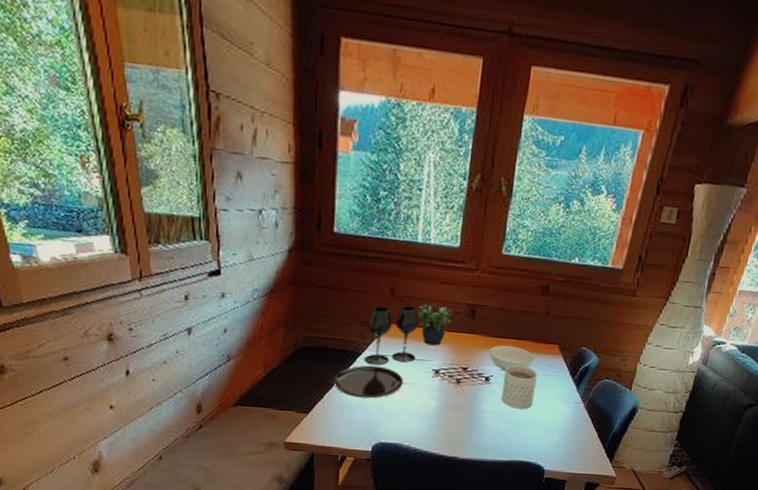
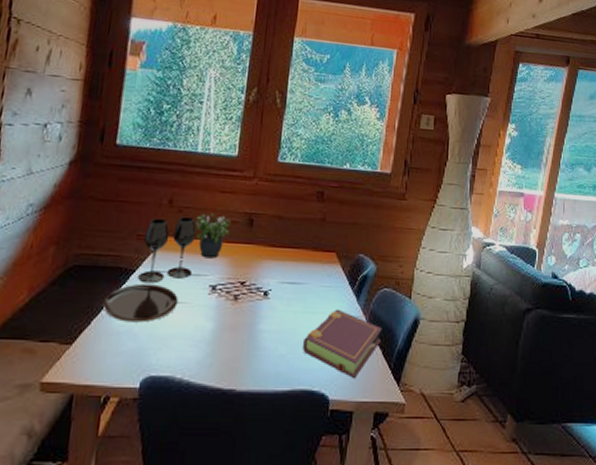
bowl: present [489,345,535,371] -> none [268,254,313,284]
mug: present [500,364,538,410] -> none [280,276,317,327]
book: none [522,395,600,454] -> present [303,309,382,378]

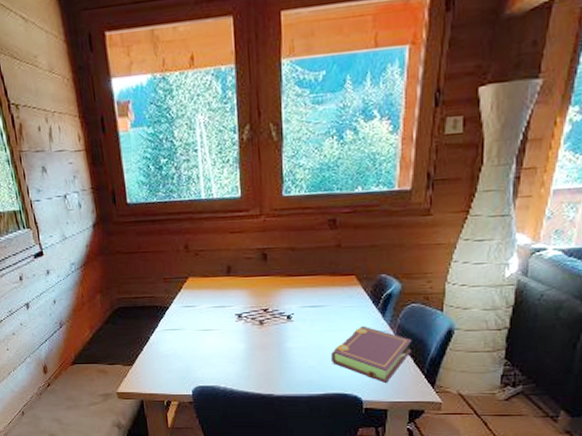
plate: present [103,283,179,323] -> none [149,317,210,347]
wine glass: present [138,216,196,284] -> none [170,258,217,317]
potted flower: present [194,213,232,259] -> none [211,253,246,292]

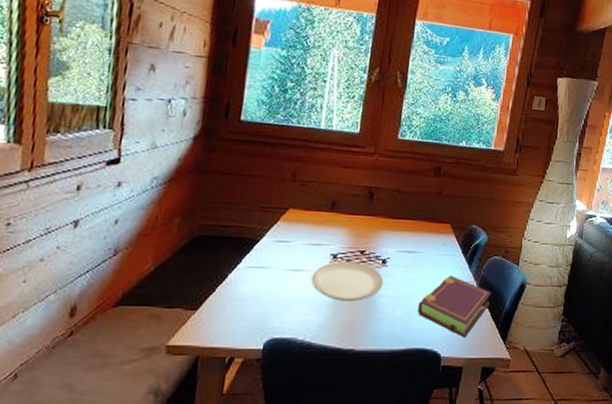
plate: none [222,319,292,354] -> present [311,260,384,301]

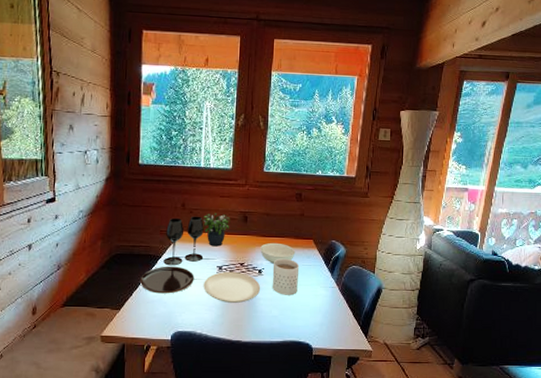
plate: none [228,252,301,289] -> present [140,266,194,294]
wine glass: none [261,189,319,253] -> present [163,216,204,266]
potted flower: none [316,187,353,229] -> present [202,213,231,247]
bowl: none [386,225,429,252] -> present [260,242,296,264]
mug: none [397,245,433,292] -> present [272,258,300,295]
book: present [418,275,492,337] -> none [291,282,352,332]

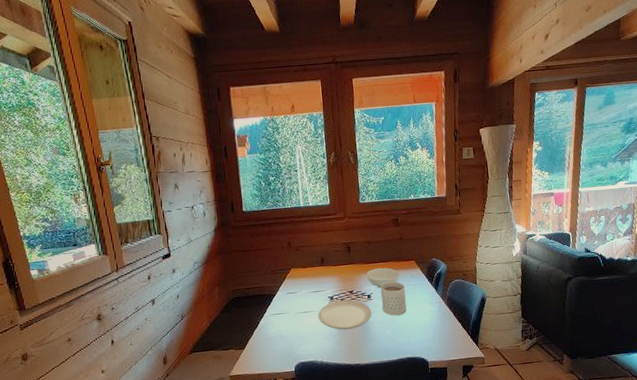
plate: present [140,266,194,294] -> none [259,301,309,330]
wine glass: present [163,216,204,266] -> none [276,252,314,303]
potted flower: present [202,213,231,247] -> none [308,247,335,279]

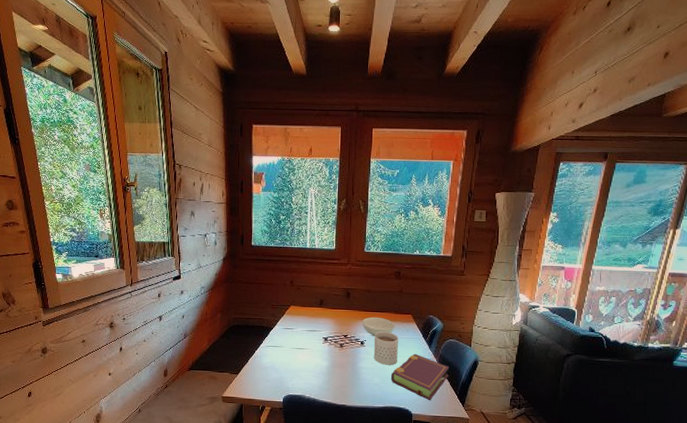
plate: present [318,299,372,330] -> none [311,342,363,371]
book: none [402,299,459,345] -> present [391,353,449,400]

